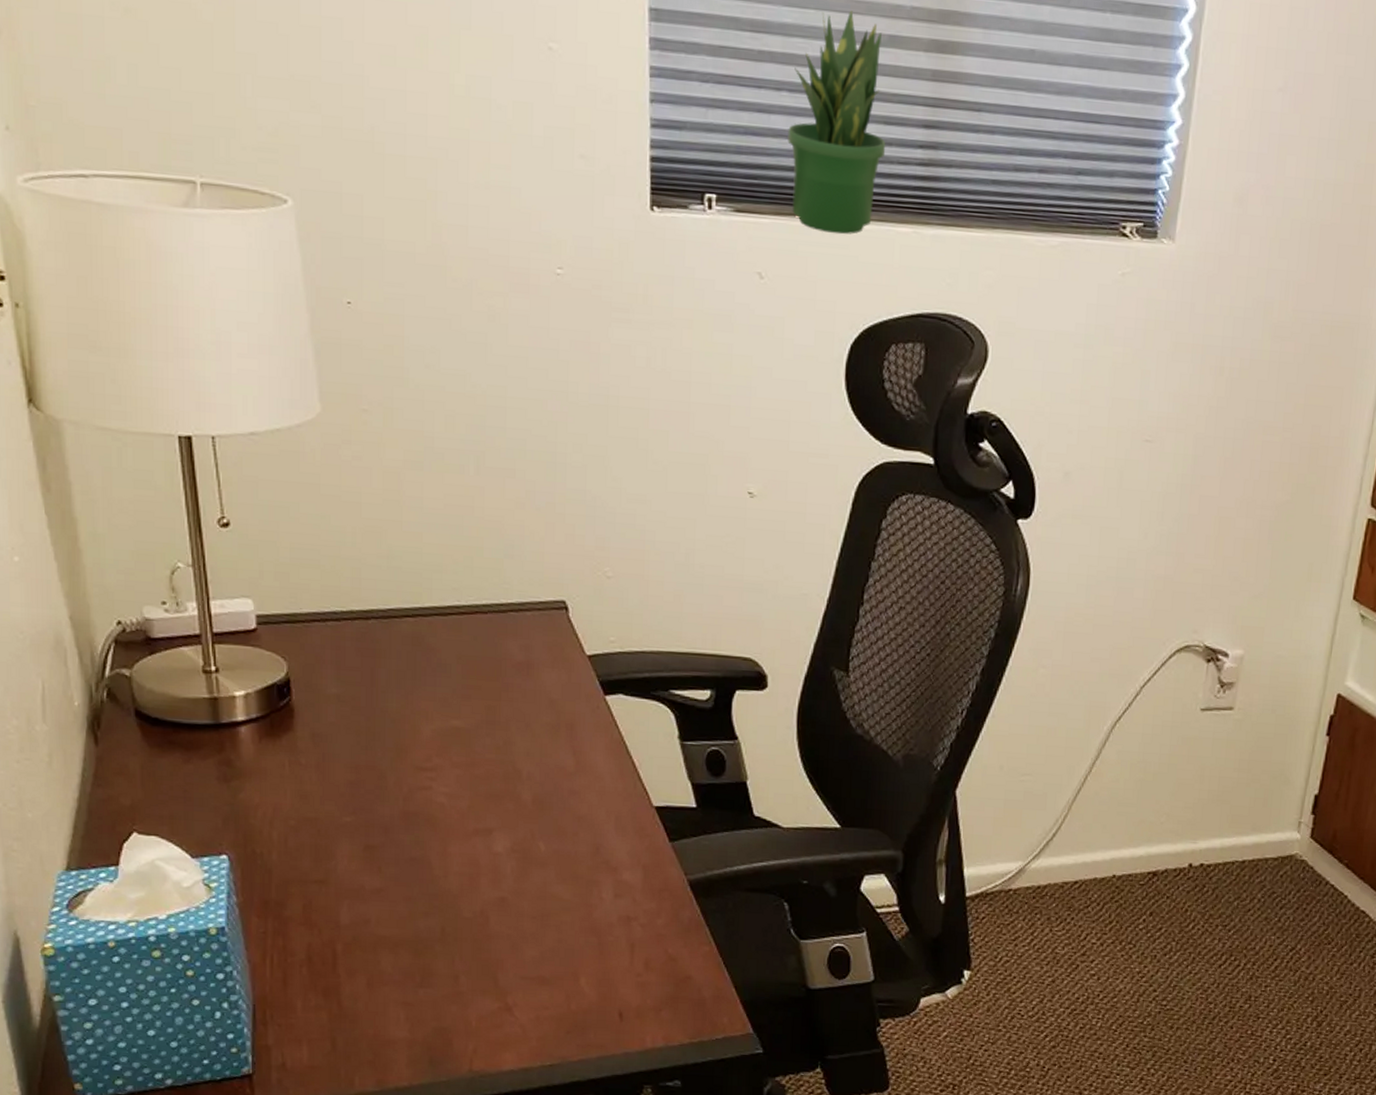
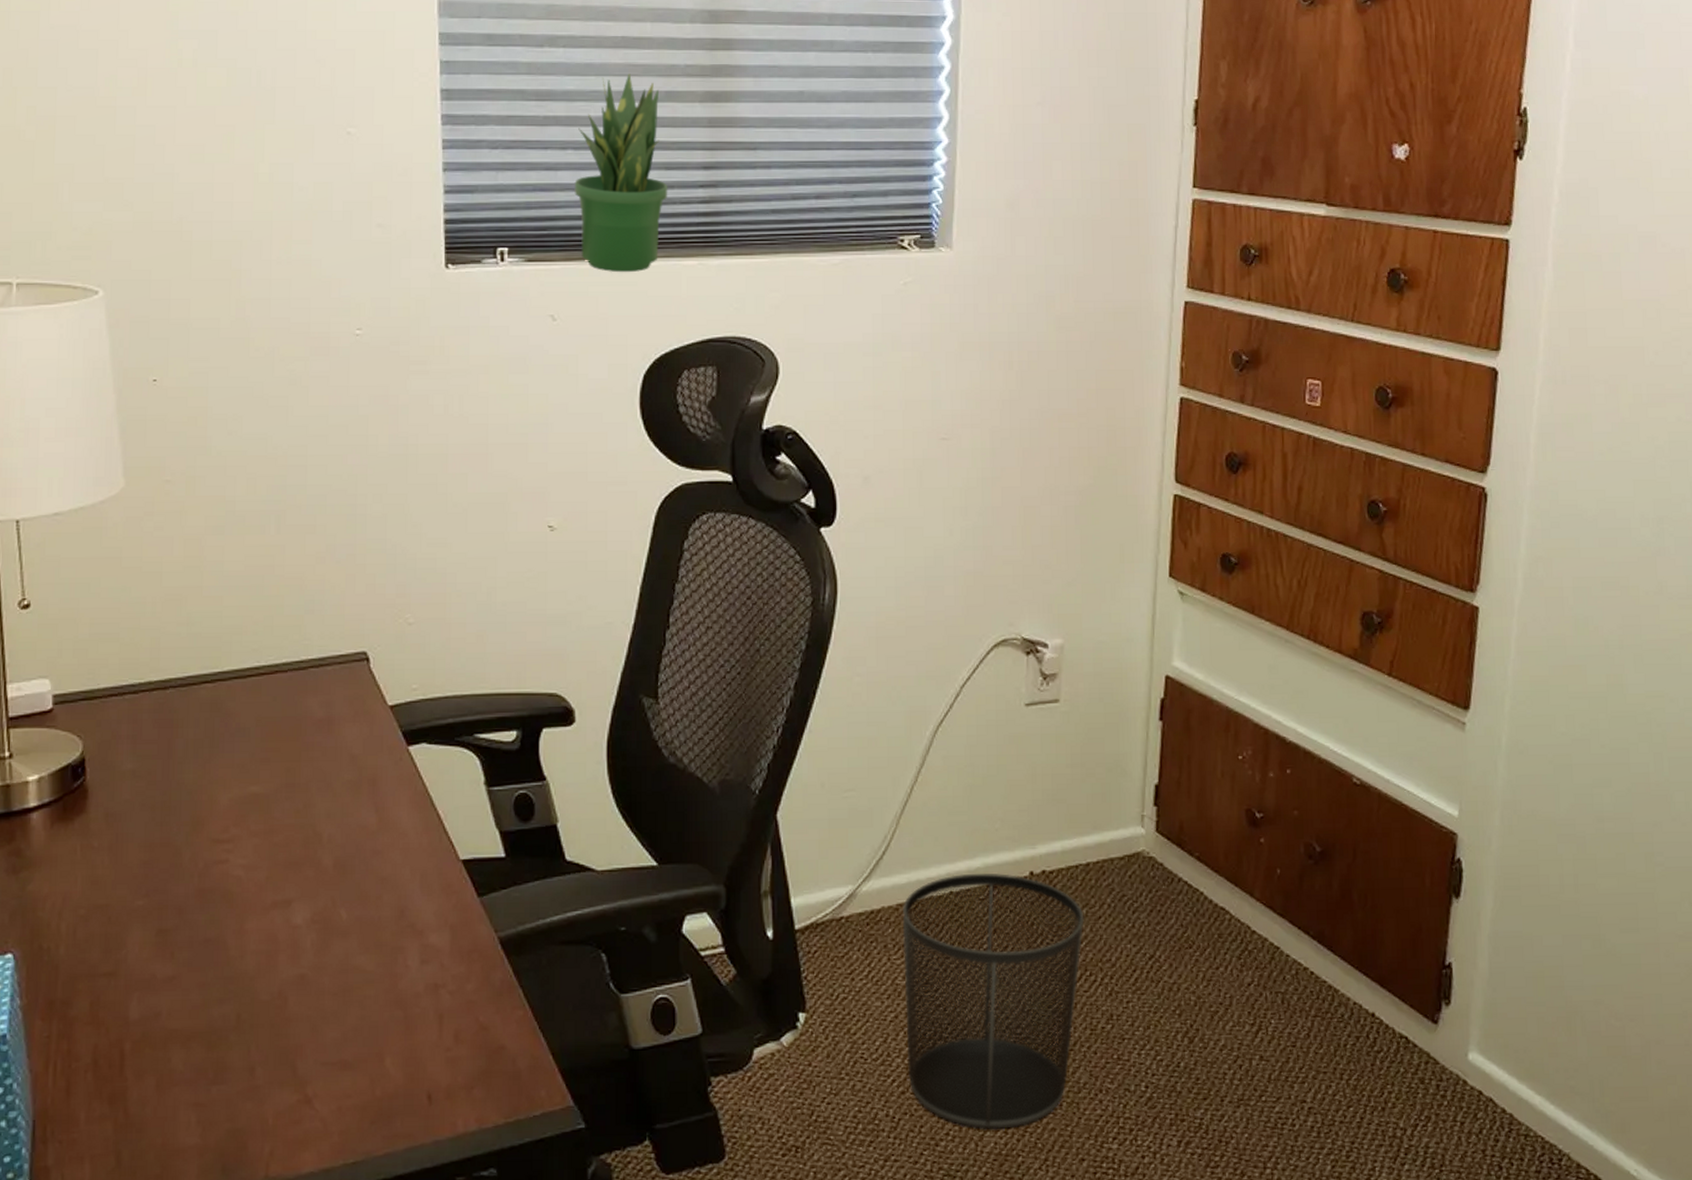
waste bin: none [1059,860,1235,1085] -> present [902,873,1084,1129]

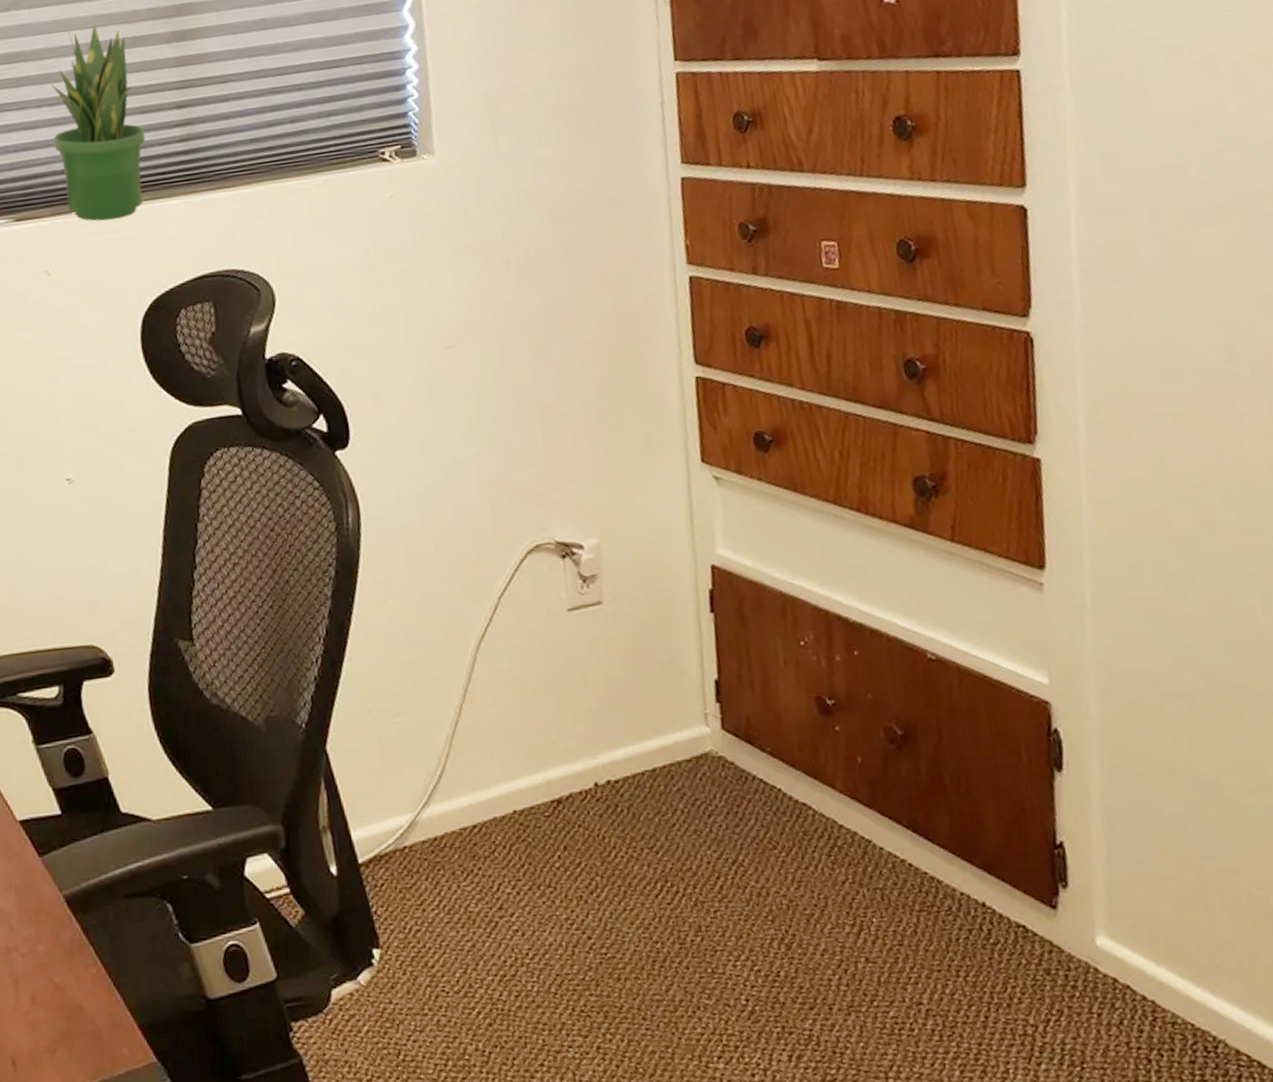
waste bin: present [902,873,1084,1129] -> none [466,787,661,1057]

